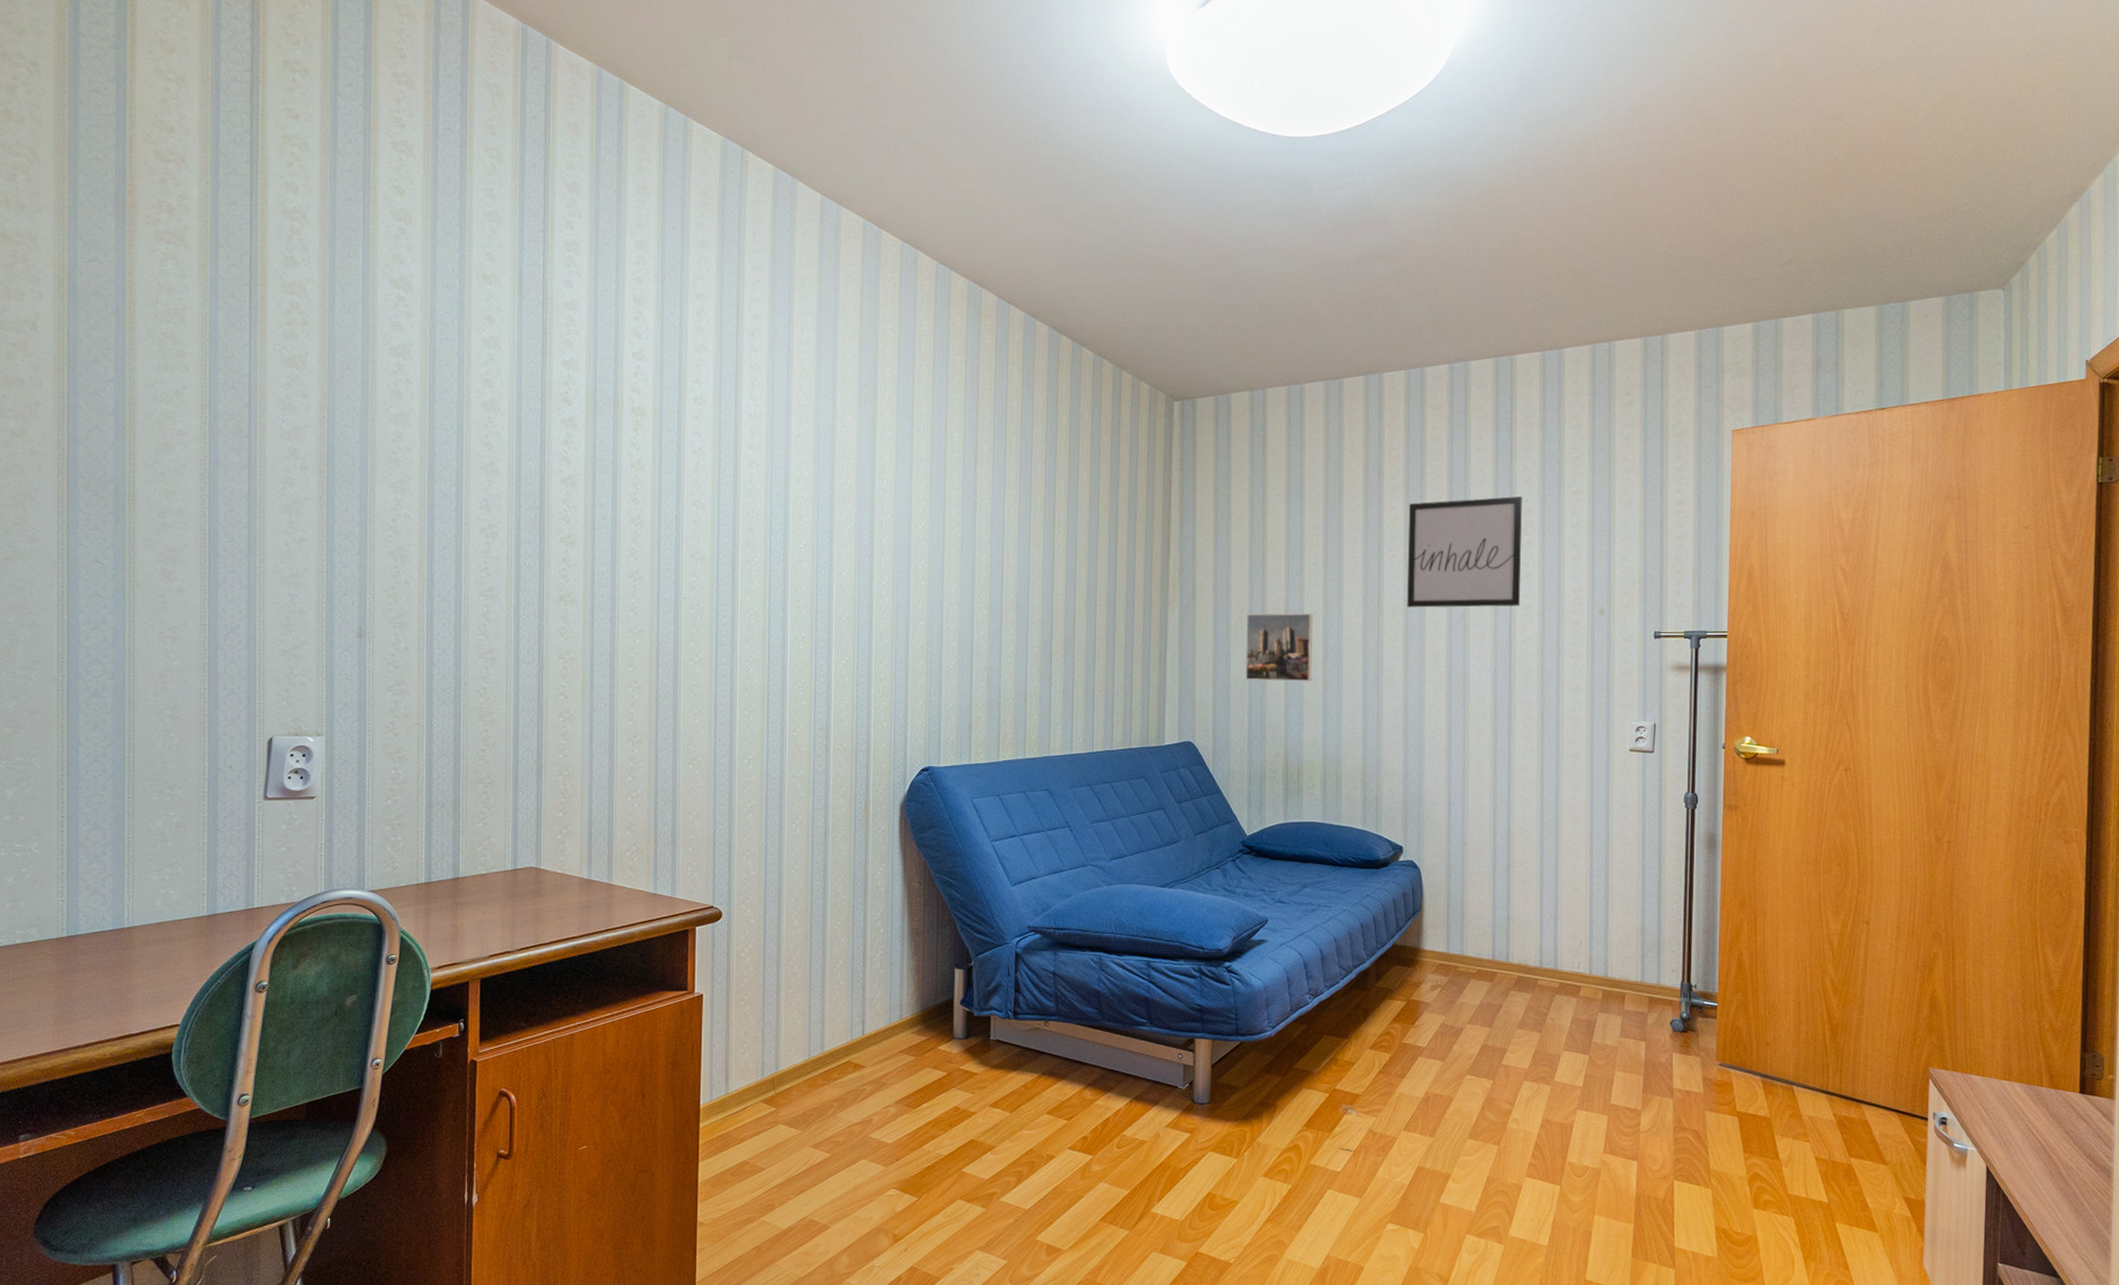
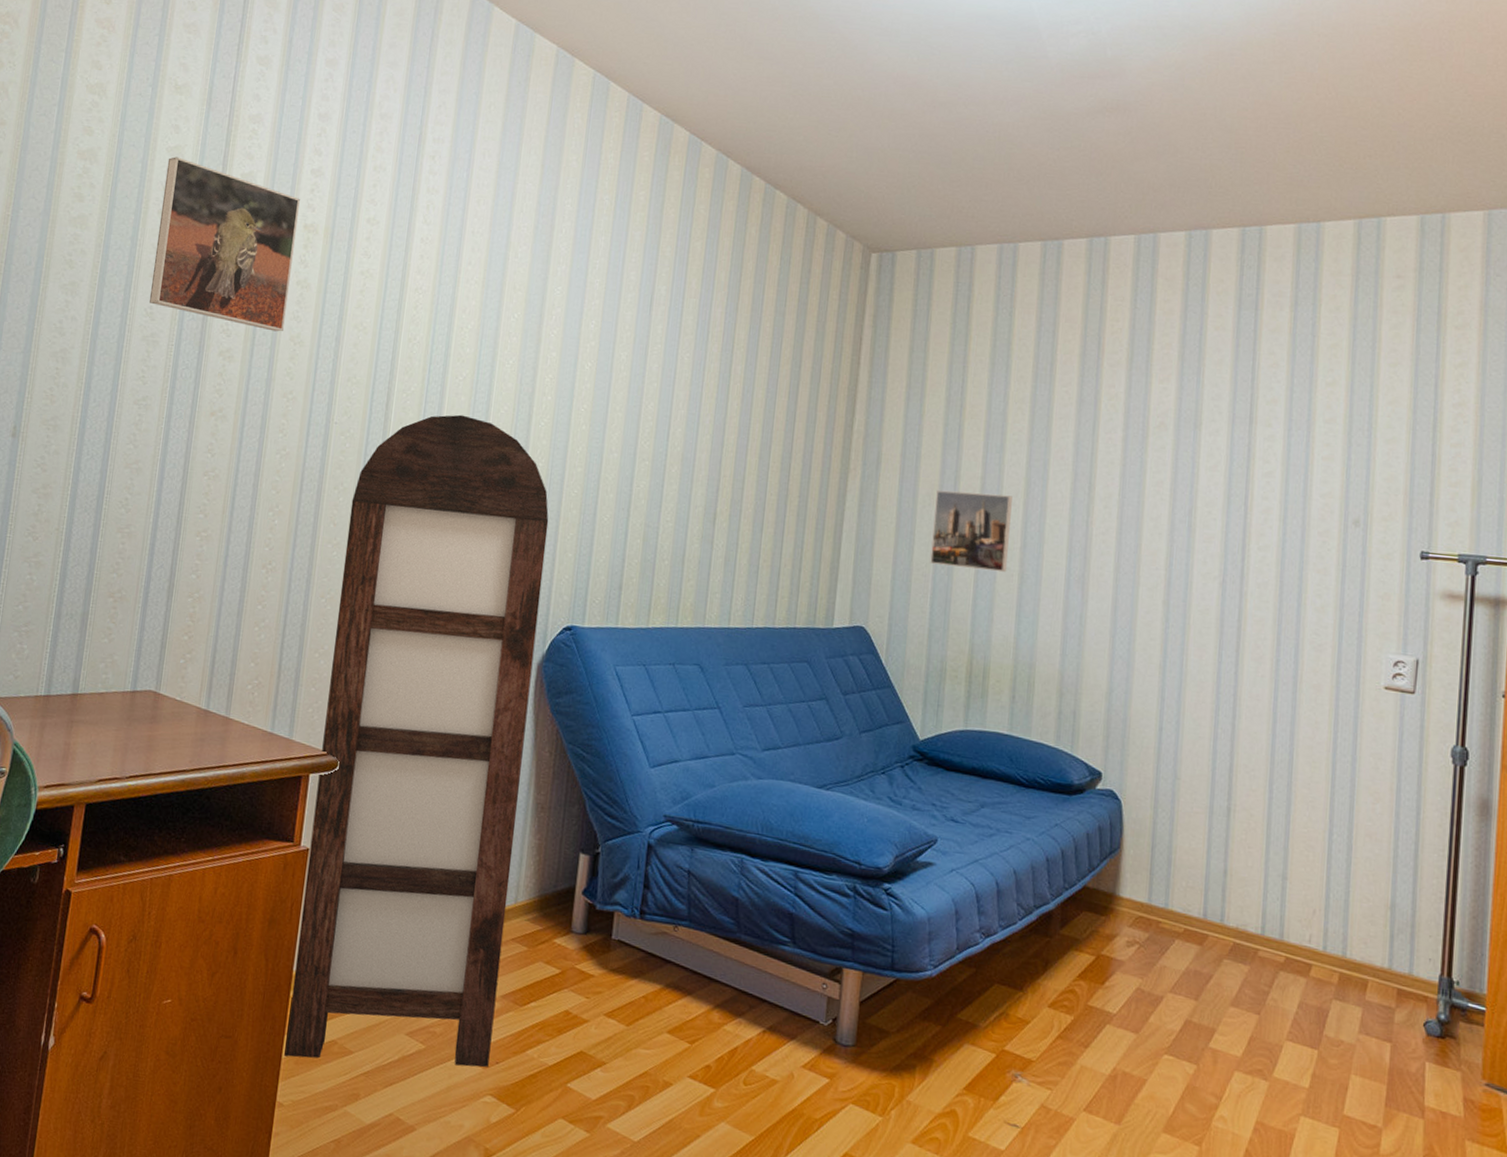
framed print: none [482,348,625,515] -> present [150,157,300,332]
bookshelf: none [700,580,898,1181] -> present [284,414,549,1068]
wall art: present [1407,496,1522,608] -> none [1123,381,1266,508]

